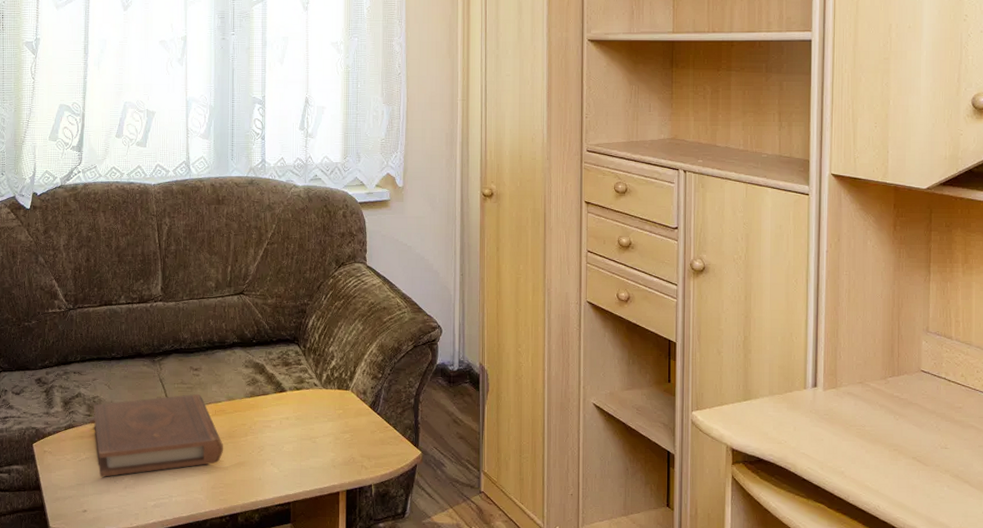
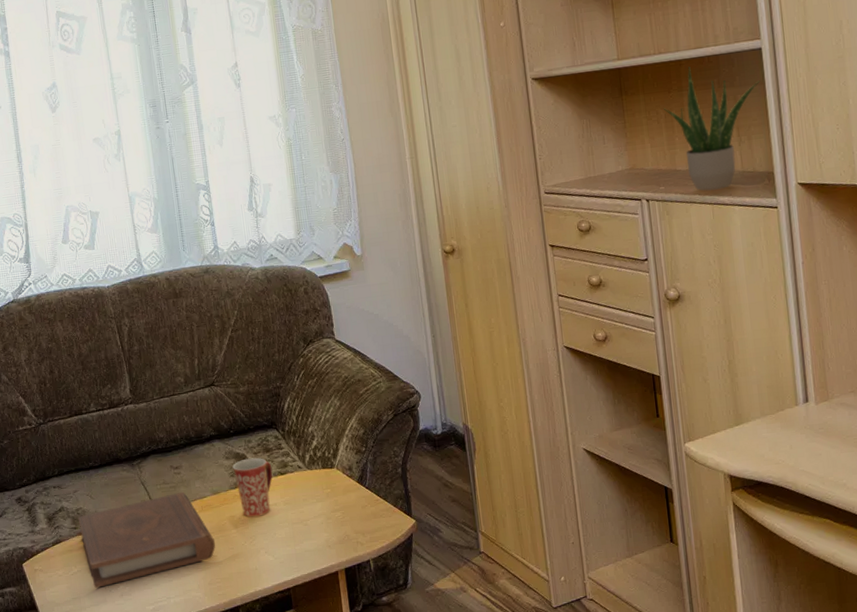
mug: none [250,369,289,428] -> present [232,457,273,517]
potted plant: none [710,48,807,171] -> present [663,66,760,192]

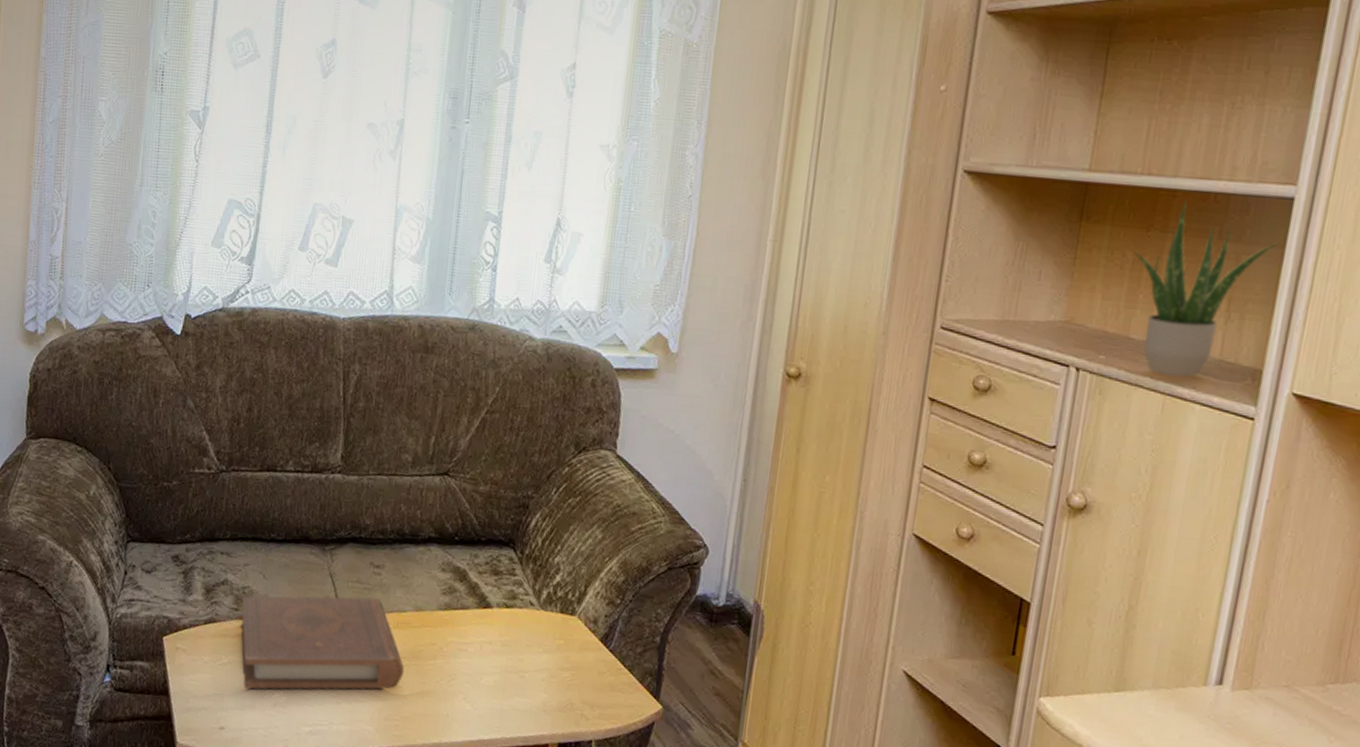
mug: present [232,457,273,517] -> none [446,576,497,652]

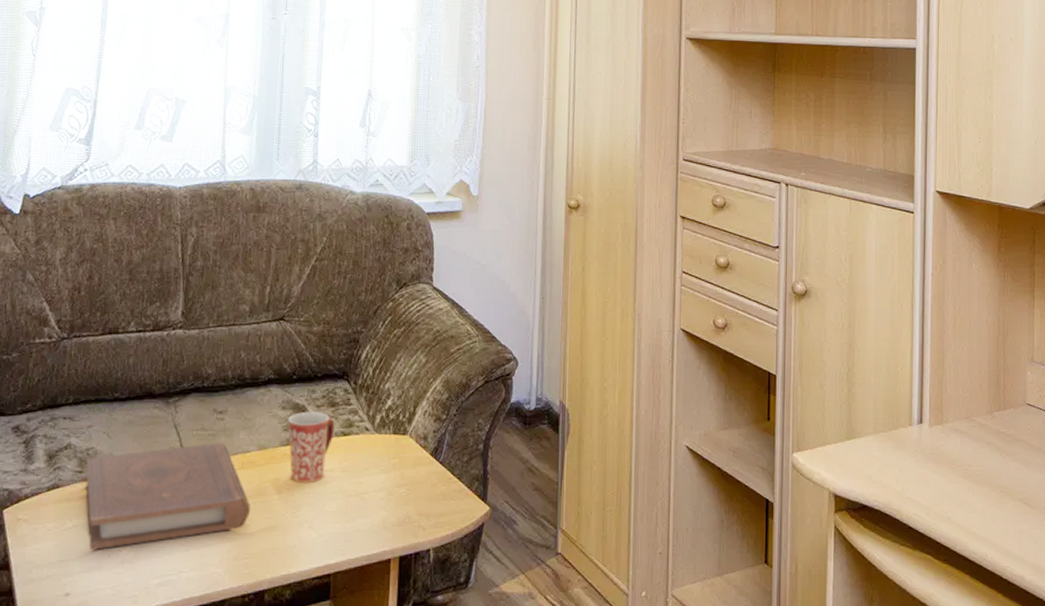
mug: none [446,576,497,652] -> present [288,411,335,482]
potted plant: present [1133,201,1280,378] -> none [814,54,911,186]

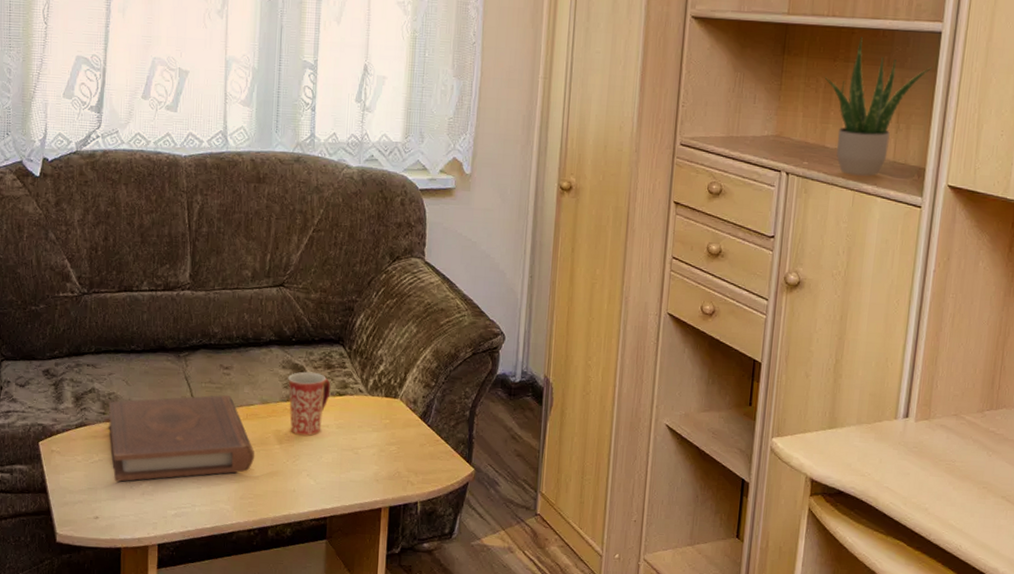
potted plant: none [814,54,911,186] -> present [824,37,933,177]

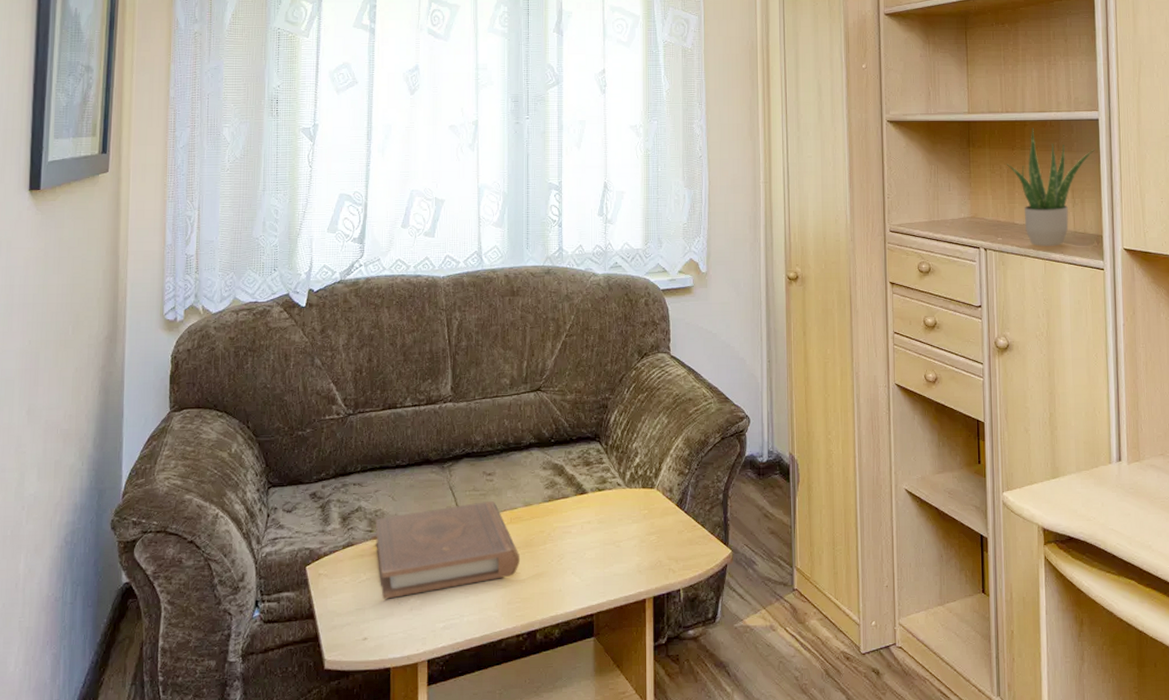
mug: present [288,371,331,436] -> none [549,470,590,534]

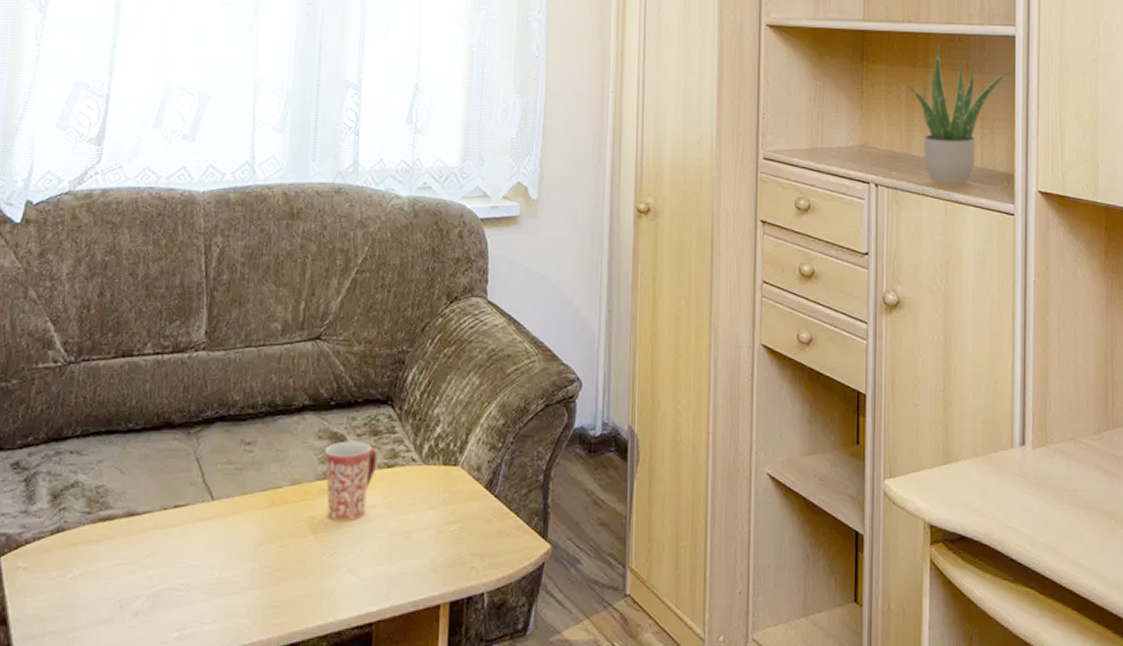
book: present [375,501,521,599] -> none [95,478,283,601]
mug: none [549,470,590,534] -> present [325,441,378,521]

